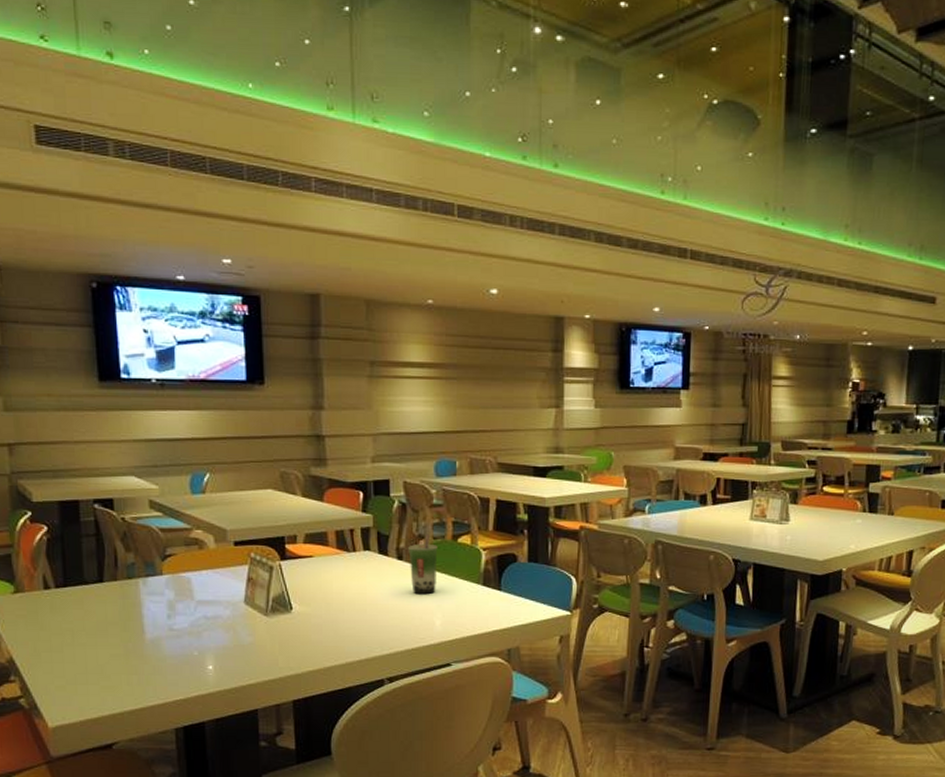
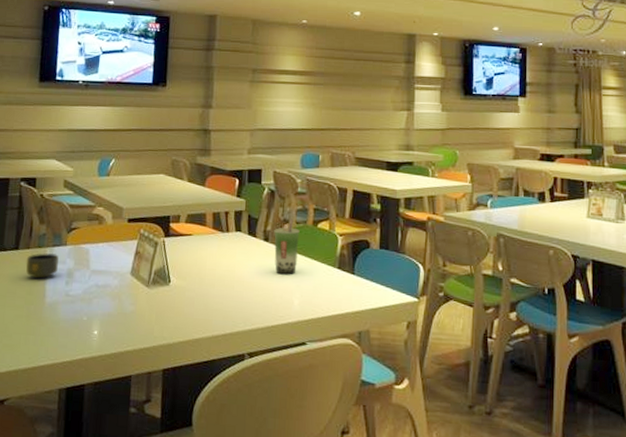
mug: none [115,583,155,613] -> present [25,252,59,279]

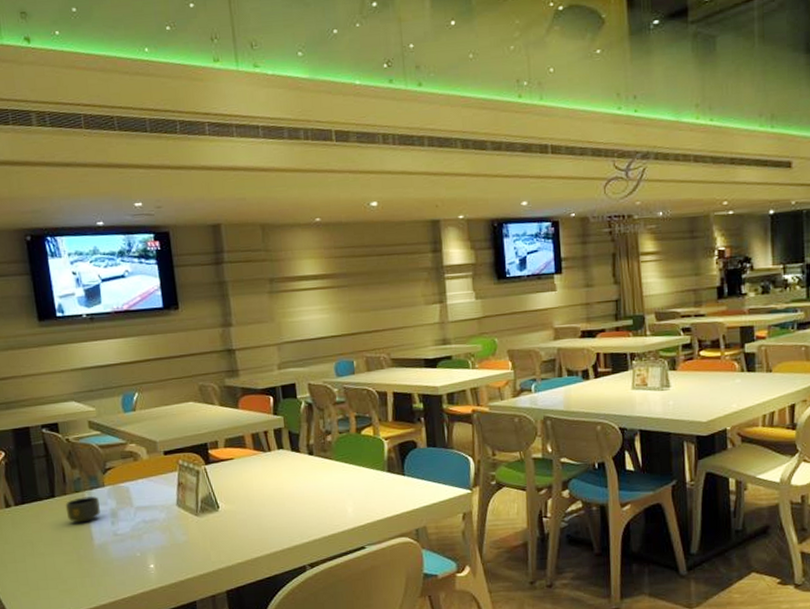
beverage cup: present [273,218,300,275] -> none [316,429,346,486]

